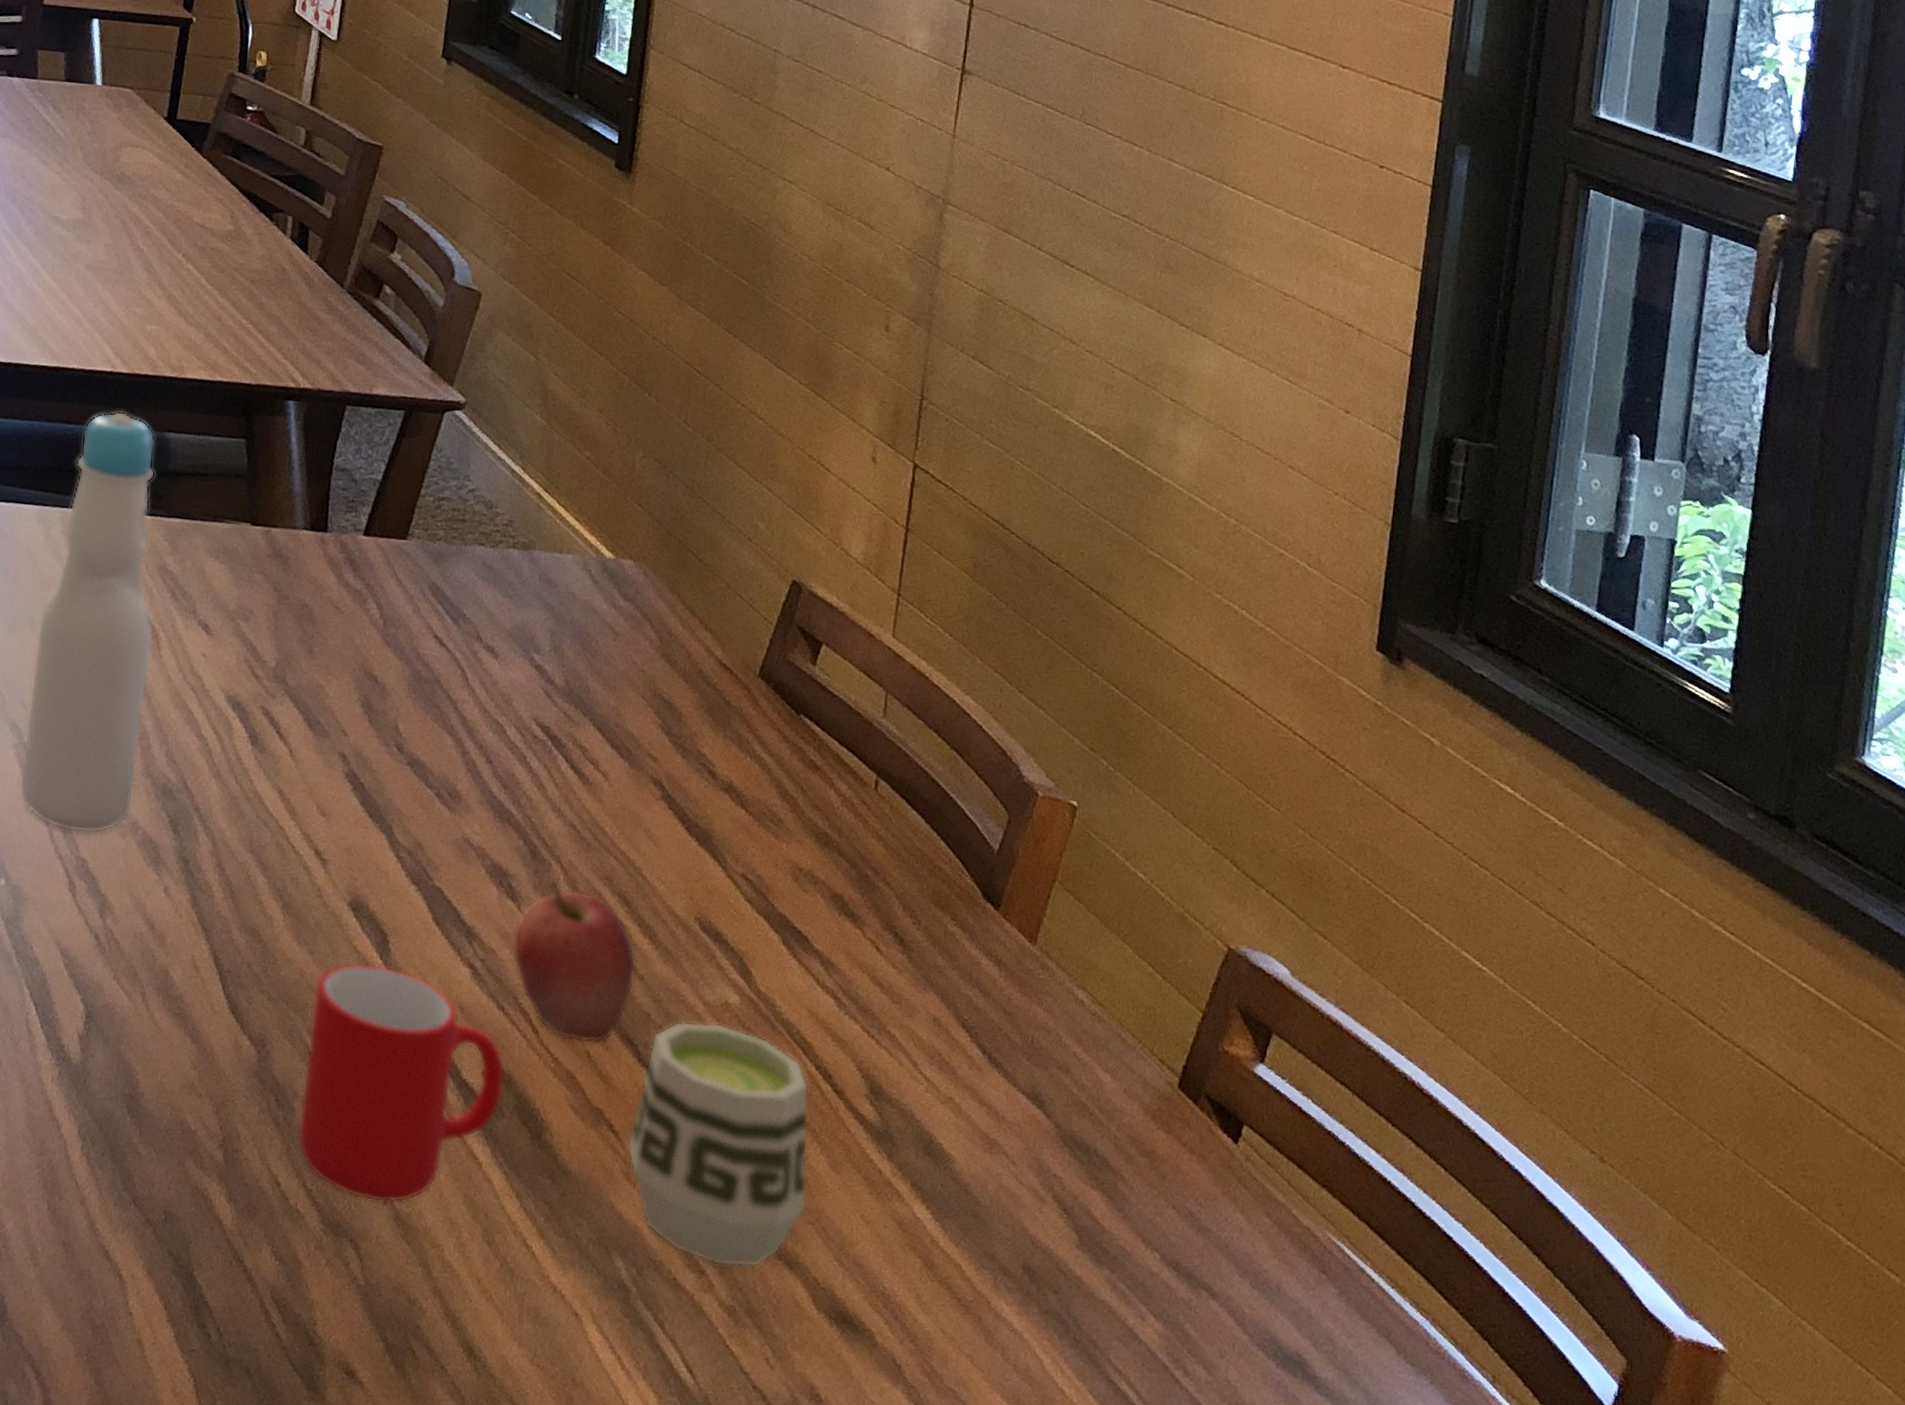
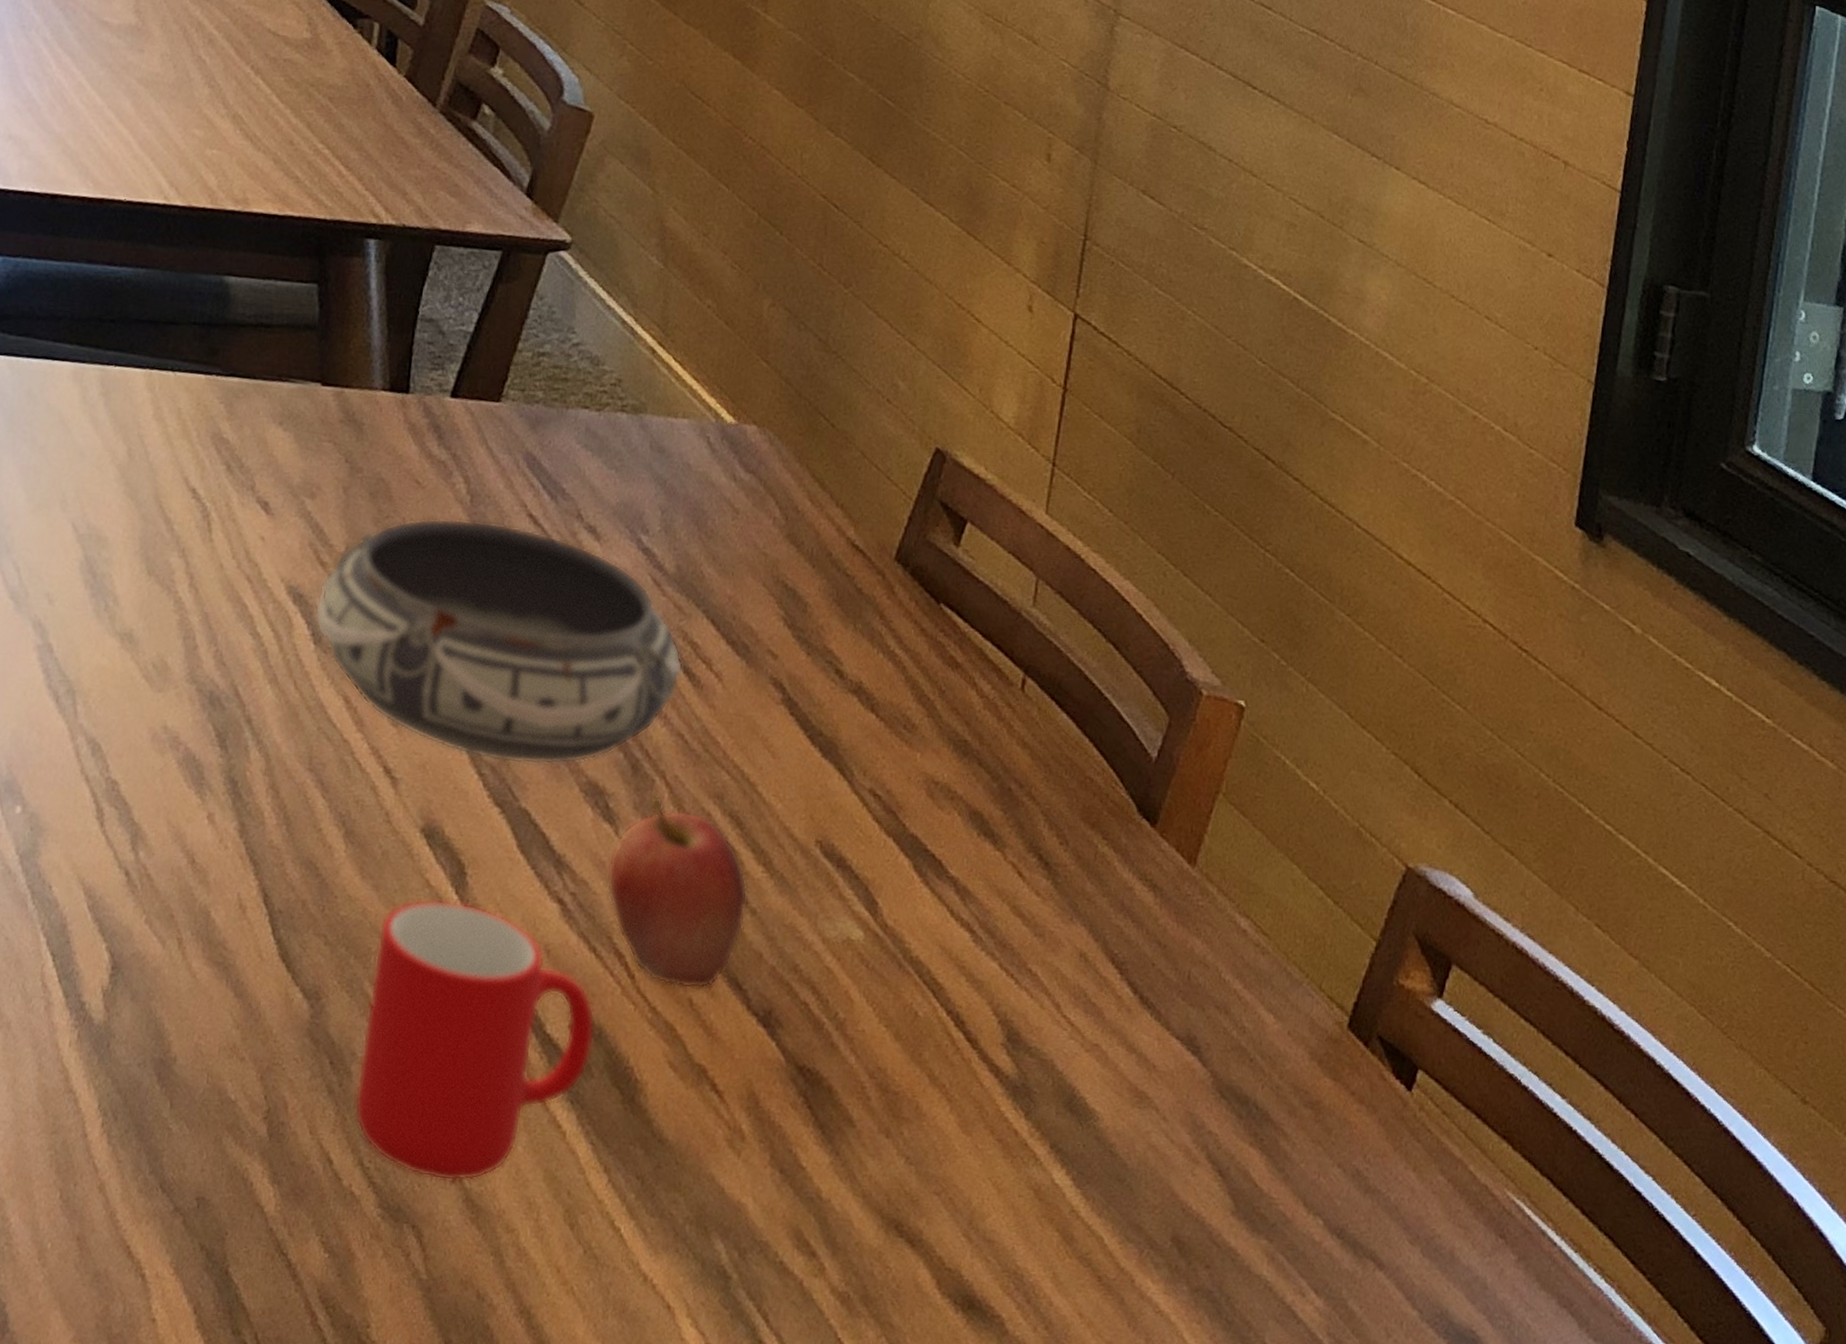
bottle: present [19,411,155,834] -> none [41,251,213,751]
bowl: none [251,638,574,850] -> present [314,518,684,765]
cup: present [627,1021,809,1268] -> none [731,961,939,1247]

